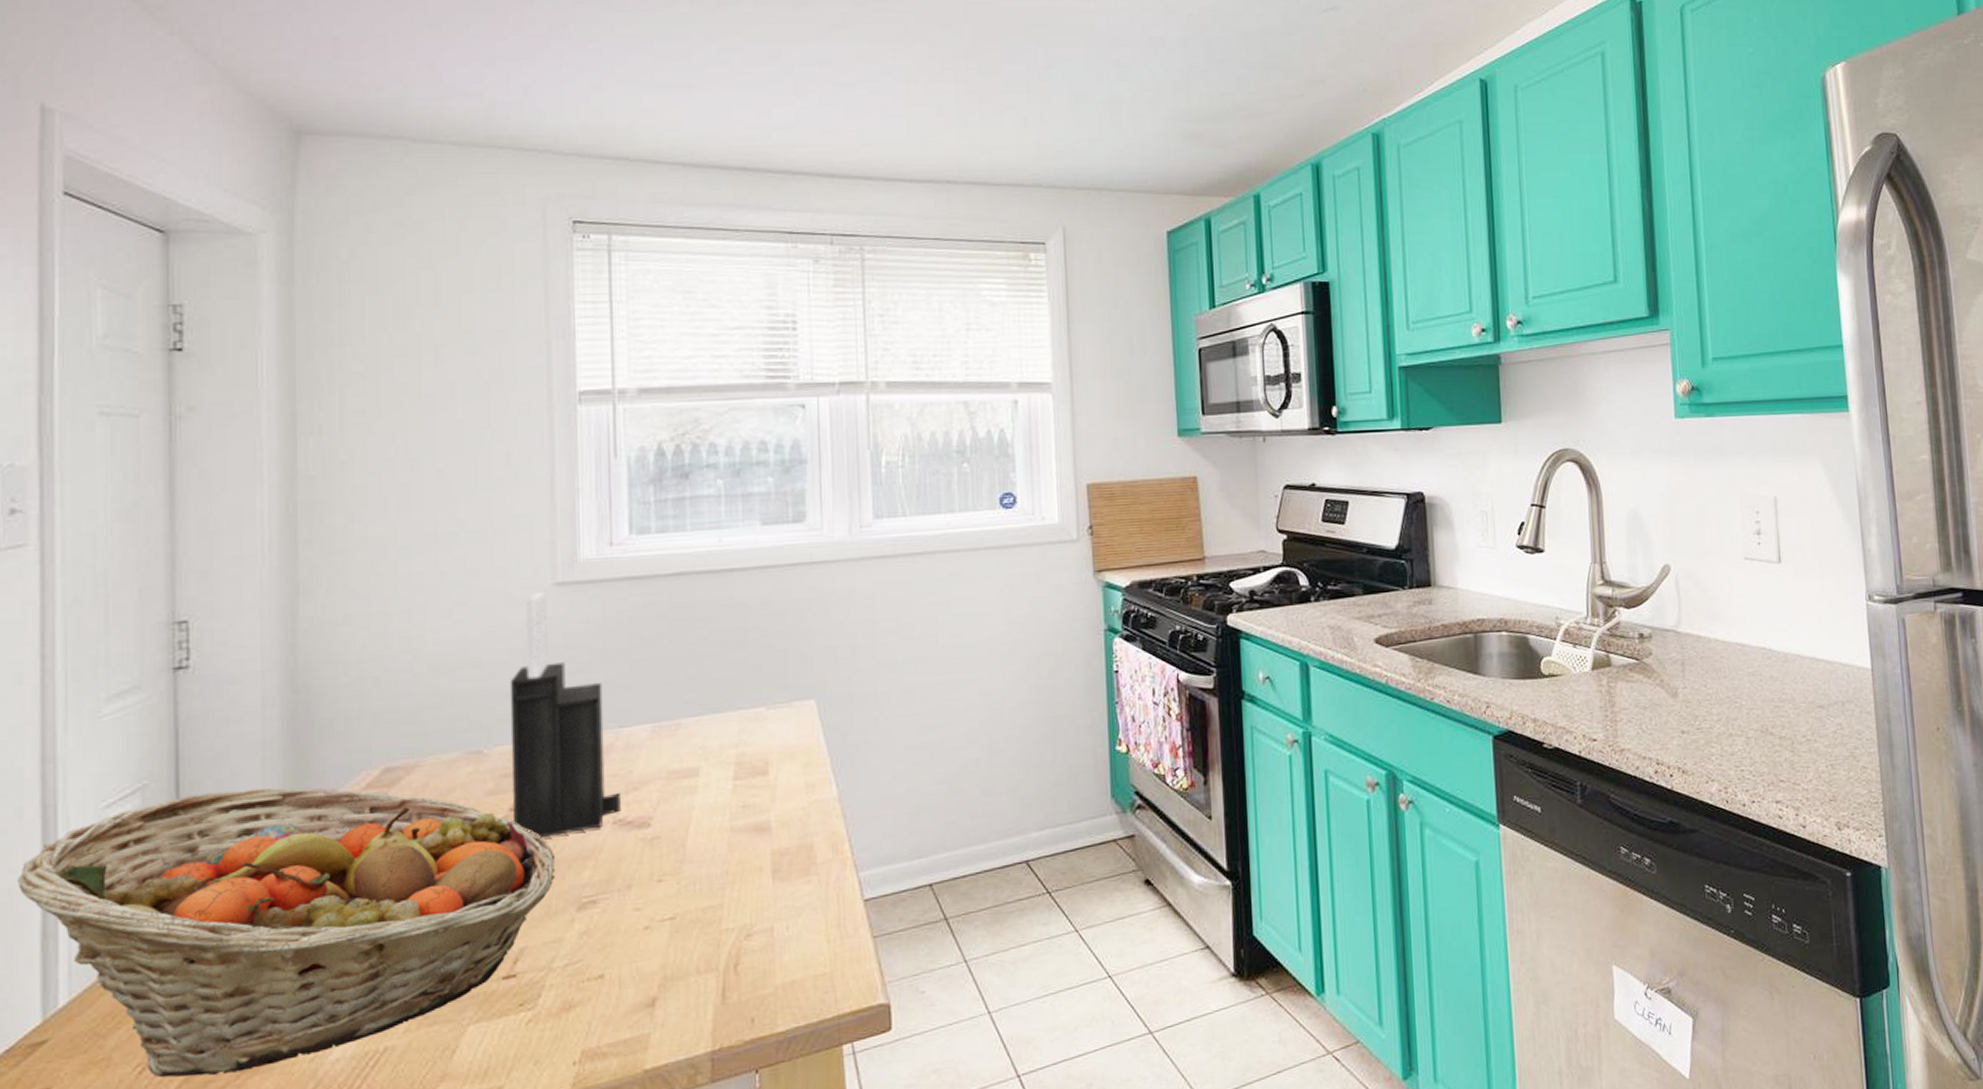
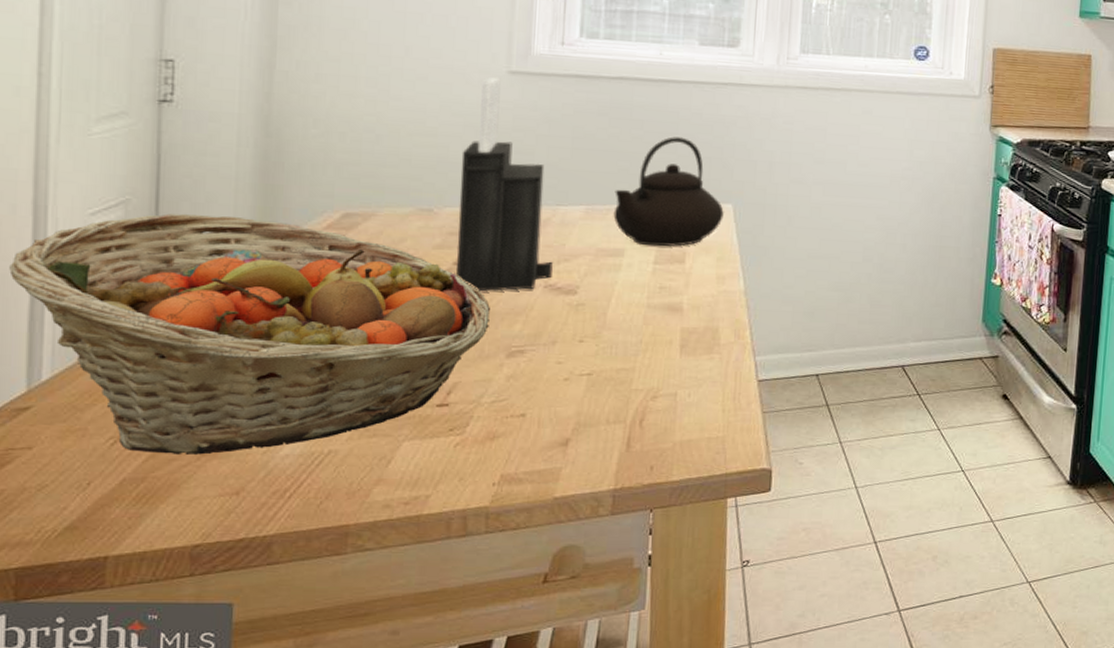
teapot: none [683,631,807,761] -> present [613,136,724,247]

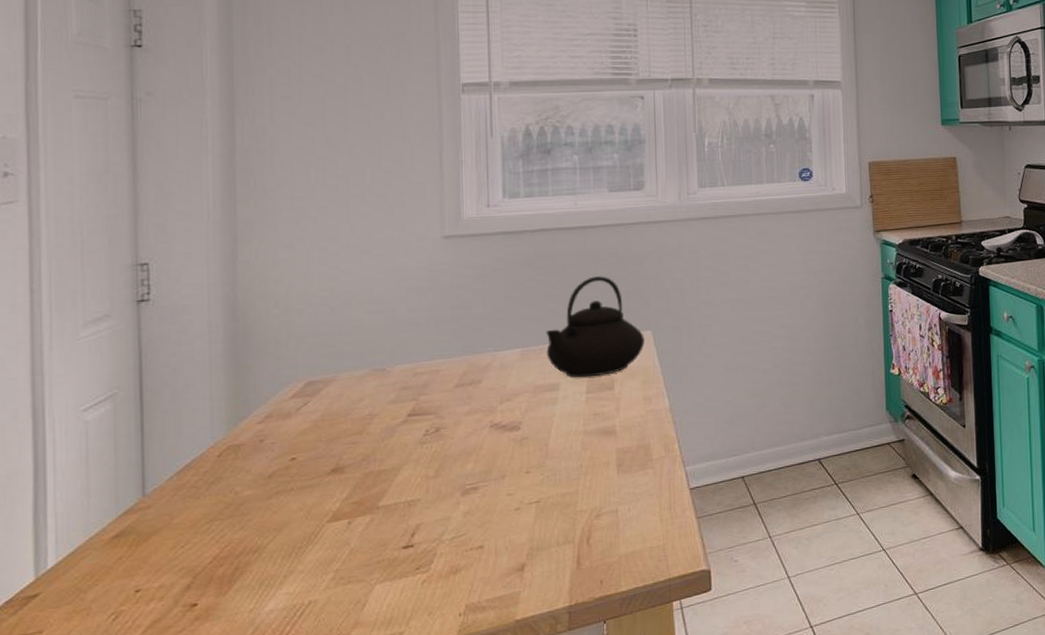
fruit basket: present [9,213,491,455] -> none [14,396,445,624]
knife block: present [456,77,553,292] -> none [407,243,496,438]

